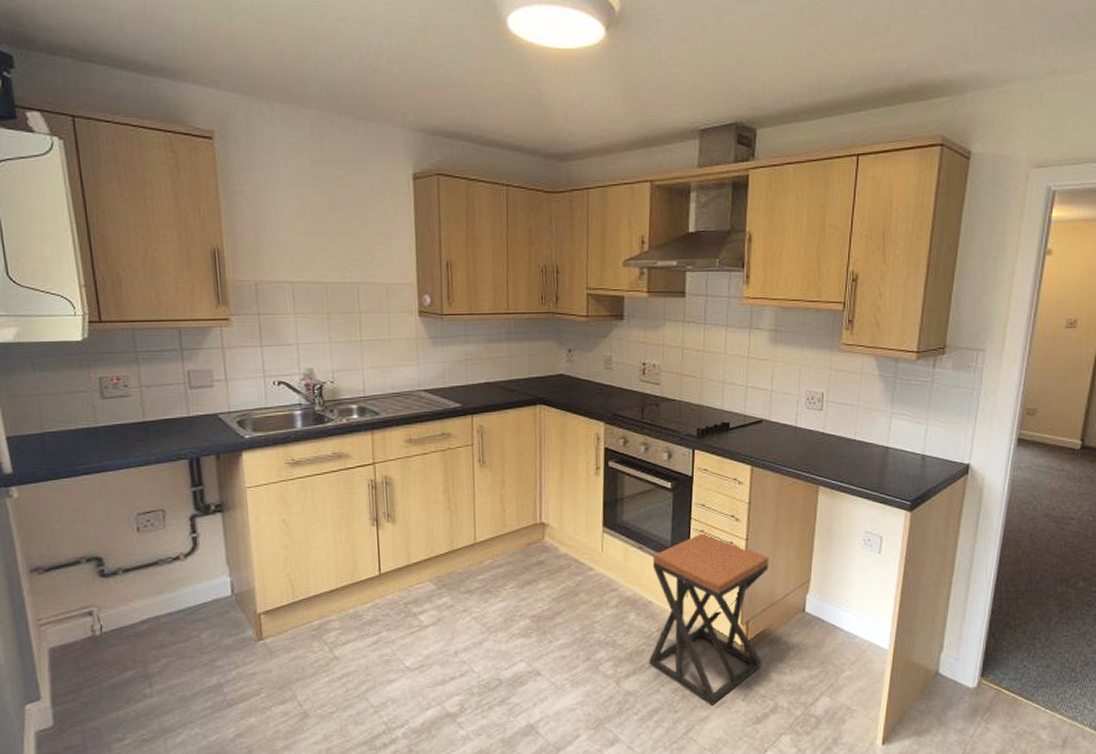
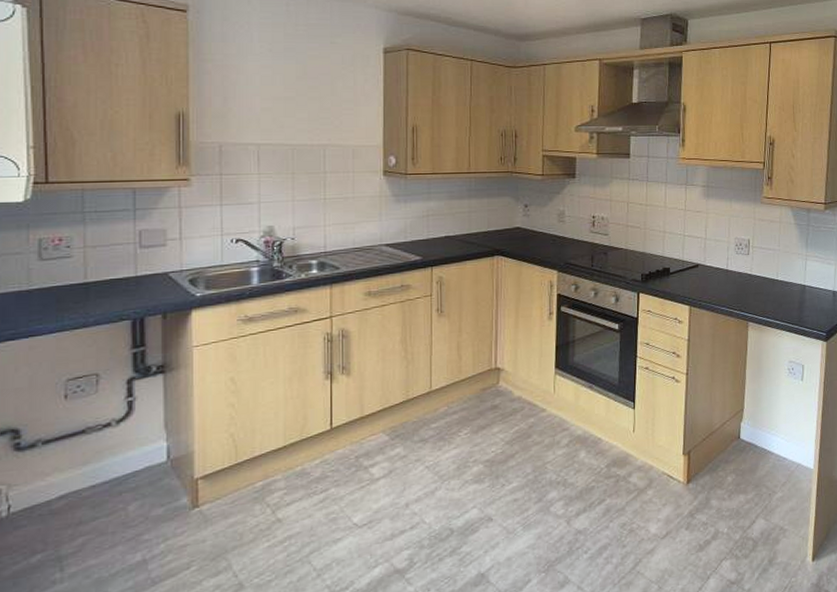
stool: present [649,532,769,705] -> none [598,368,707,537]

